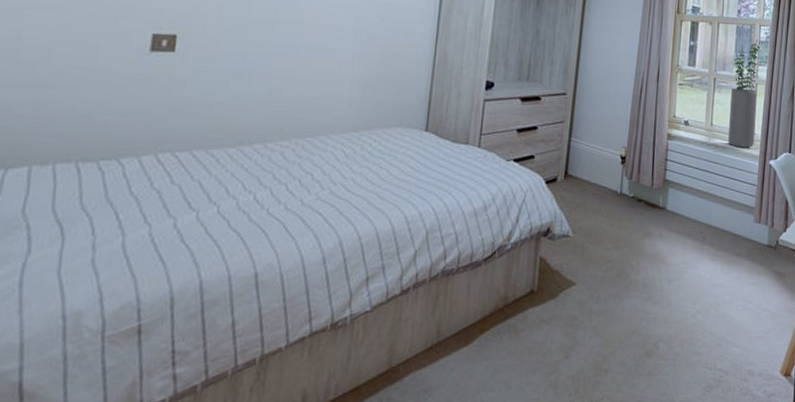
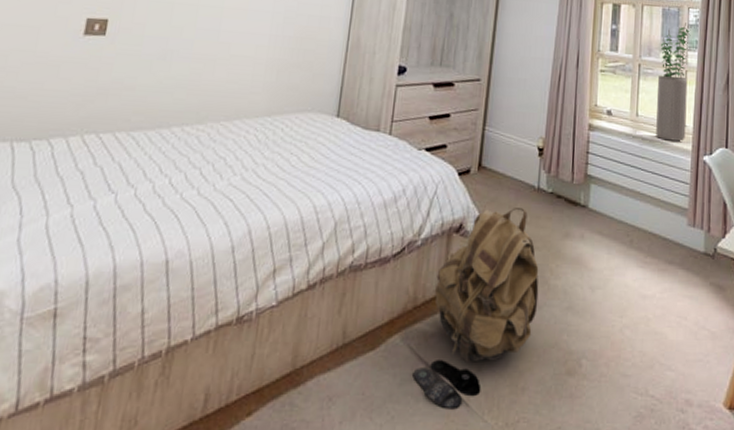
slippers: none [504,351,569,393] -> present [412,360,482,410]
backpack: none [524,212,621,353] -> present [435,208,539,364]

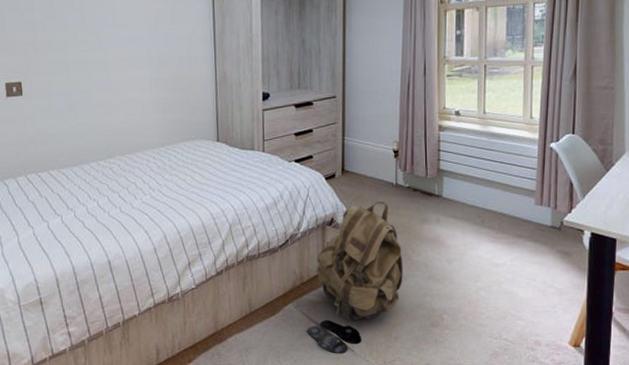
vase: present [656,22,691,142] -> none [503,19,537,133]

